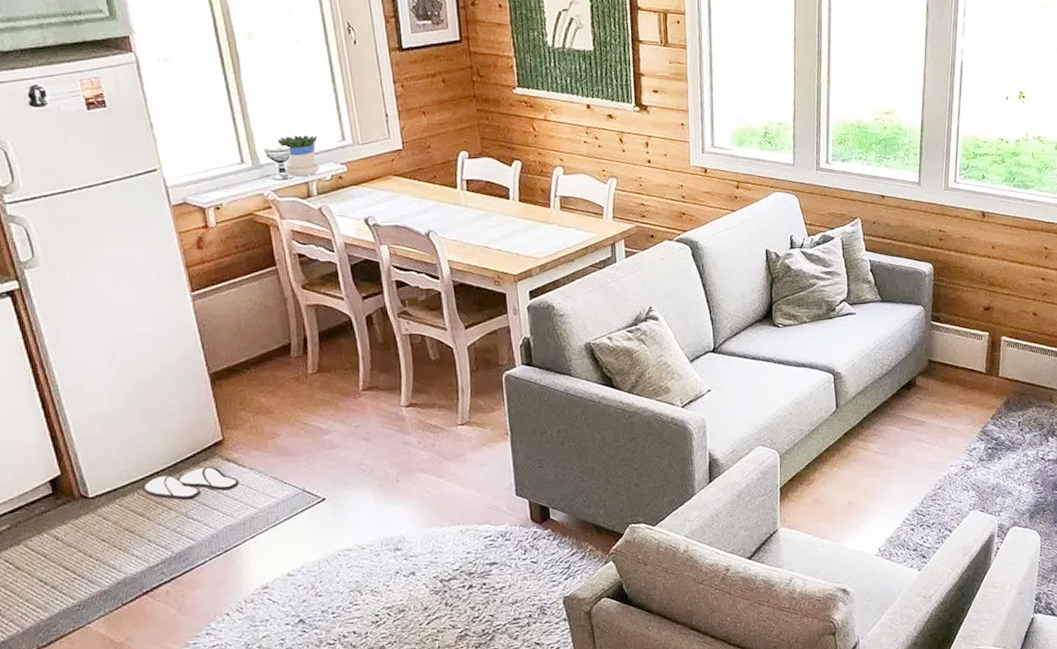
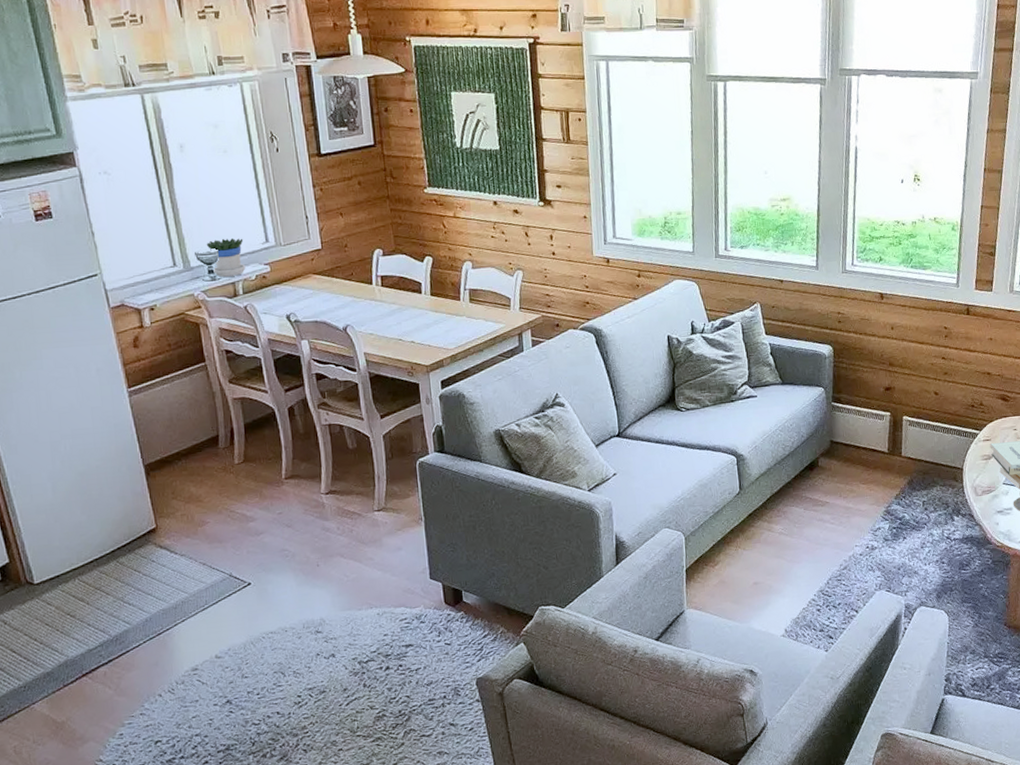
slippers: present [143,466,240,500] -> none [83,553,172,586]

